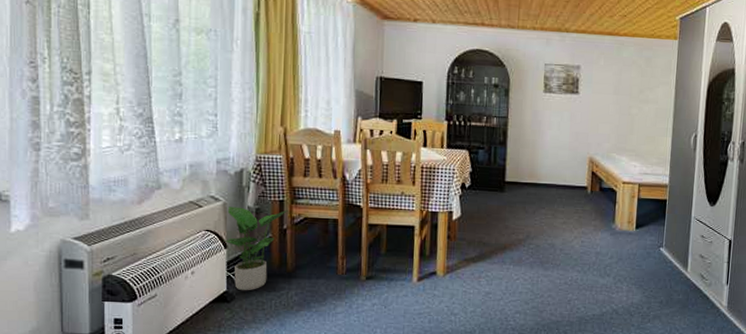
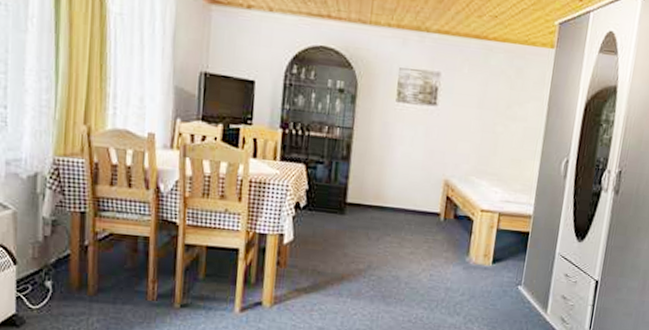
potted plant: present [224,206,288,291] -> none [13,216,91,315]

